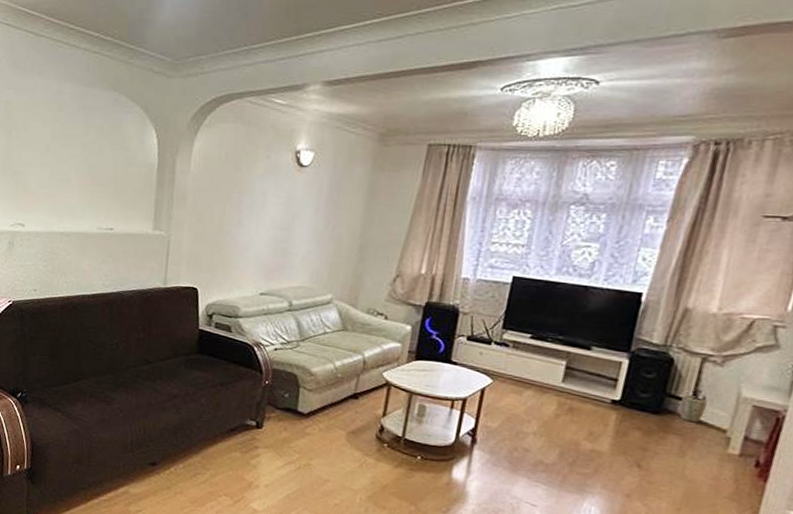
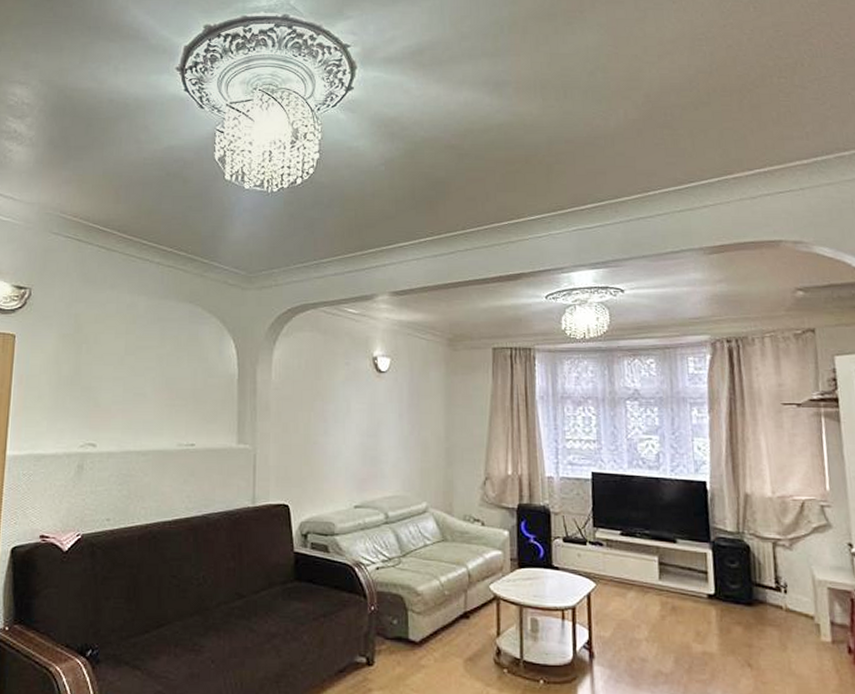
plant pot: present [679,395,707,423] -> none [766,582,790,611]

